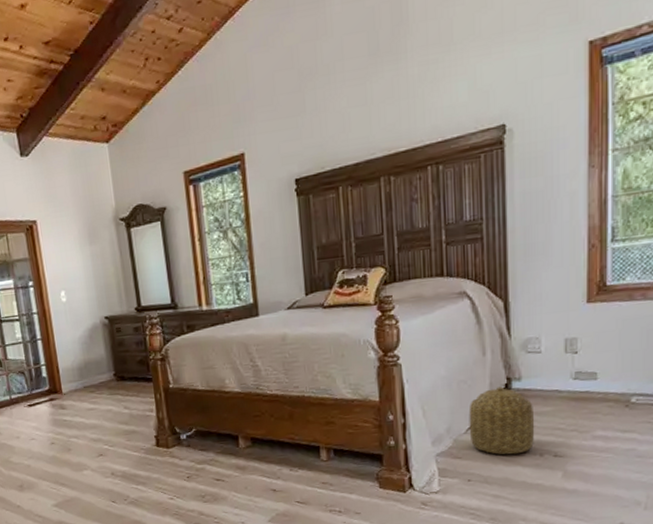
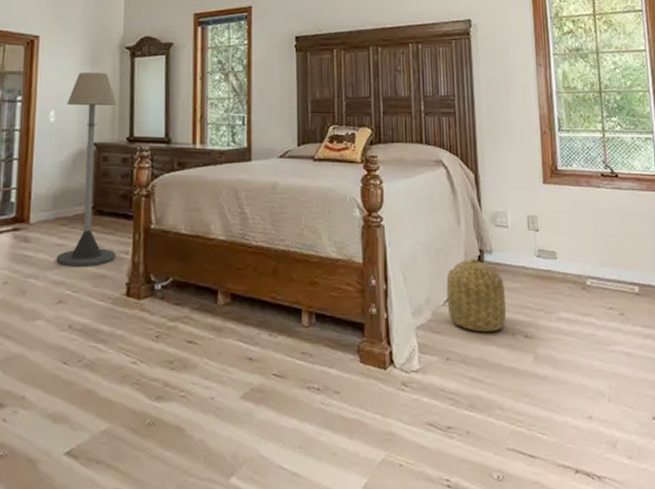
floor lamp: none [74,248,142,427] -> present [56,71,117,267]

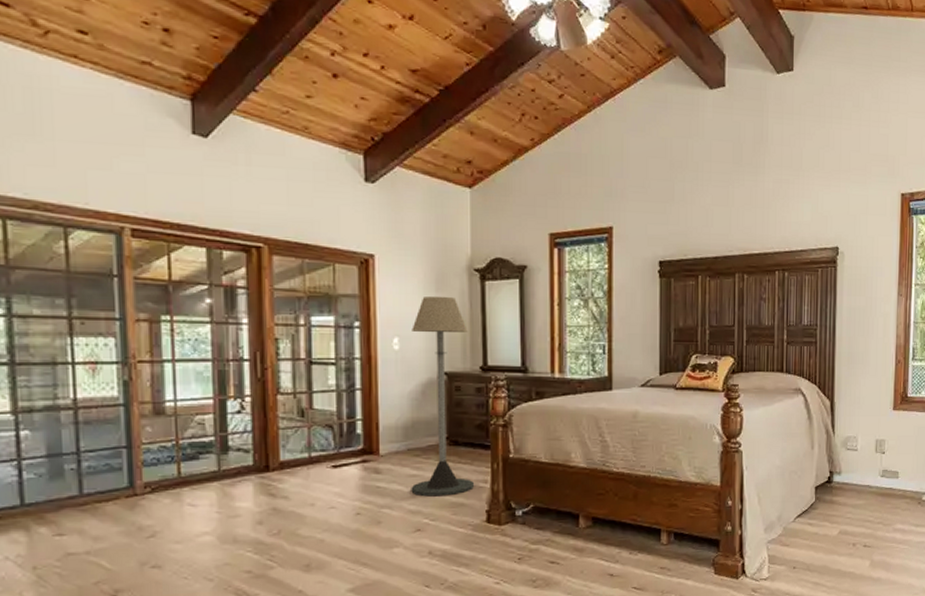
basket: present [446,258,507,333] -> none [797,479,850,544]

